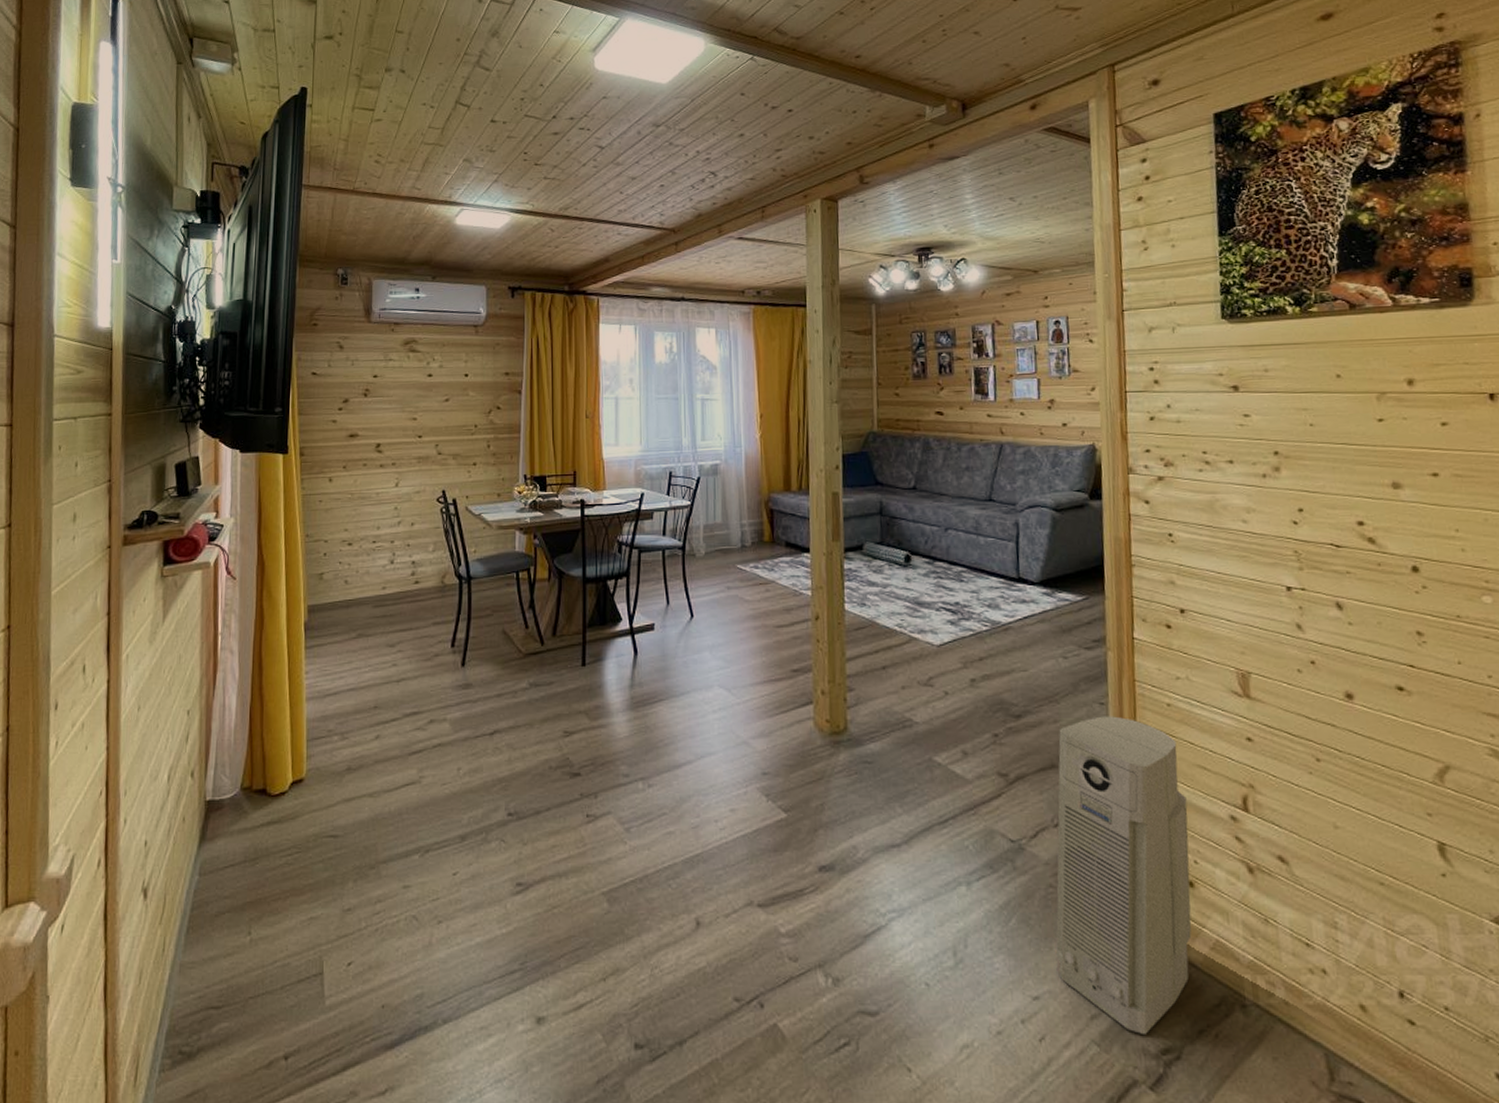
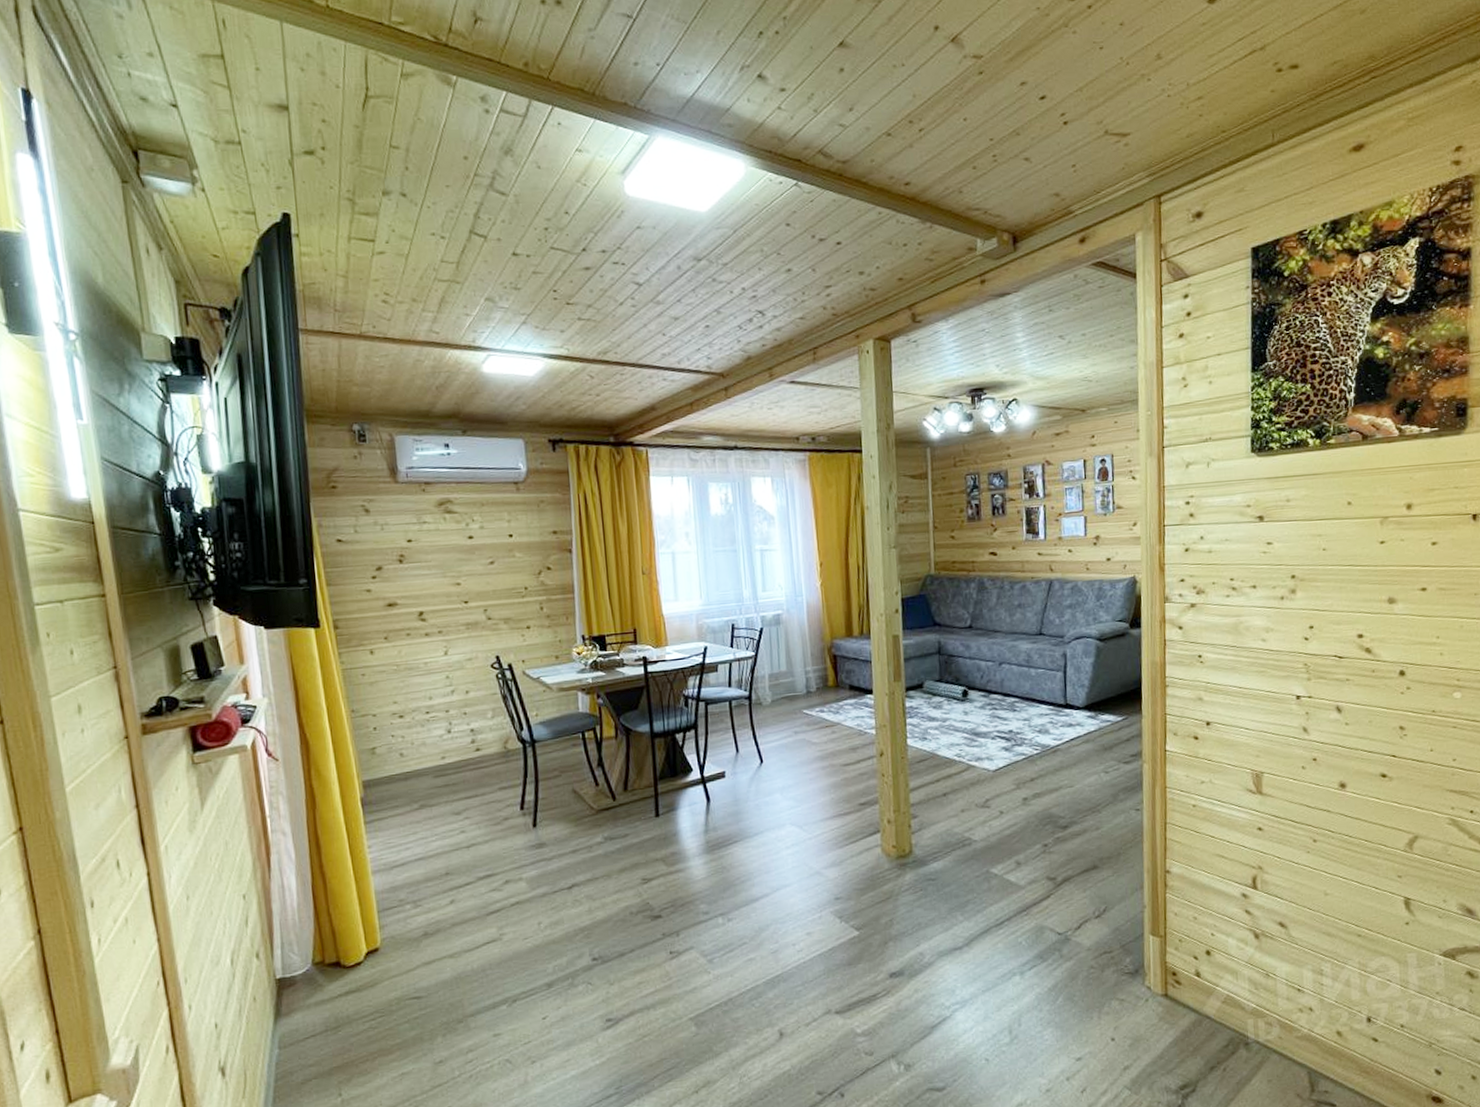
air purifier: present [1055,716,1192,1034] -> none [1095,819,1208,1076]

